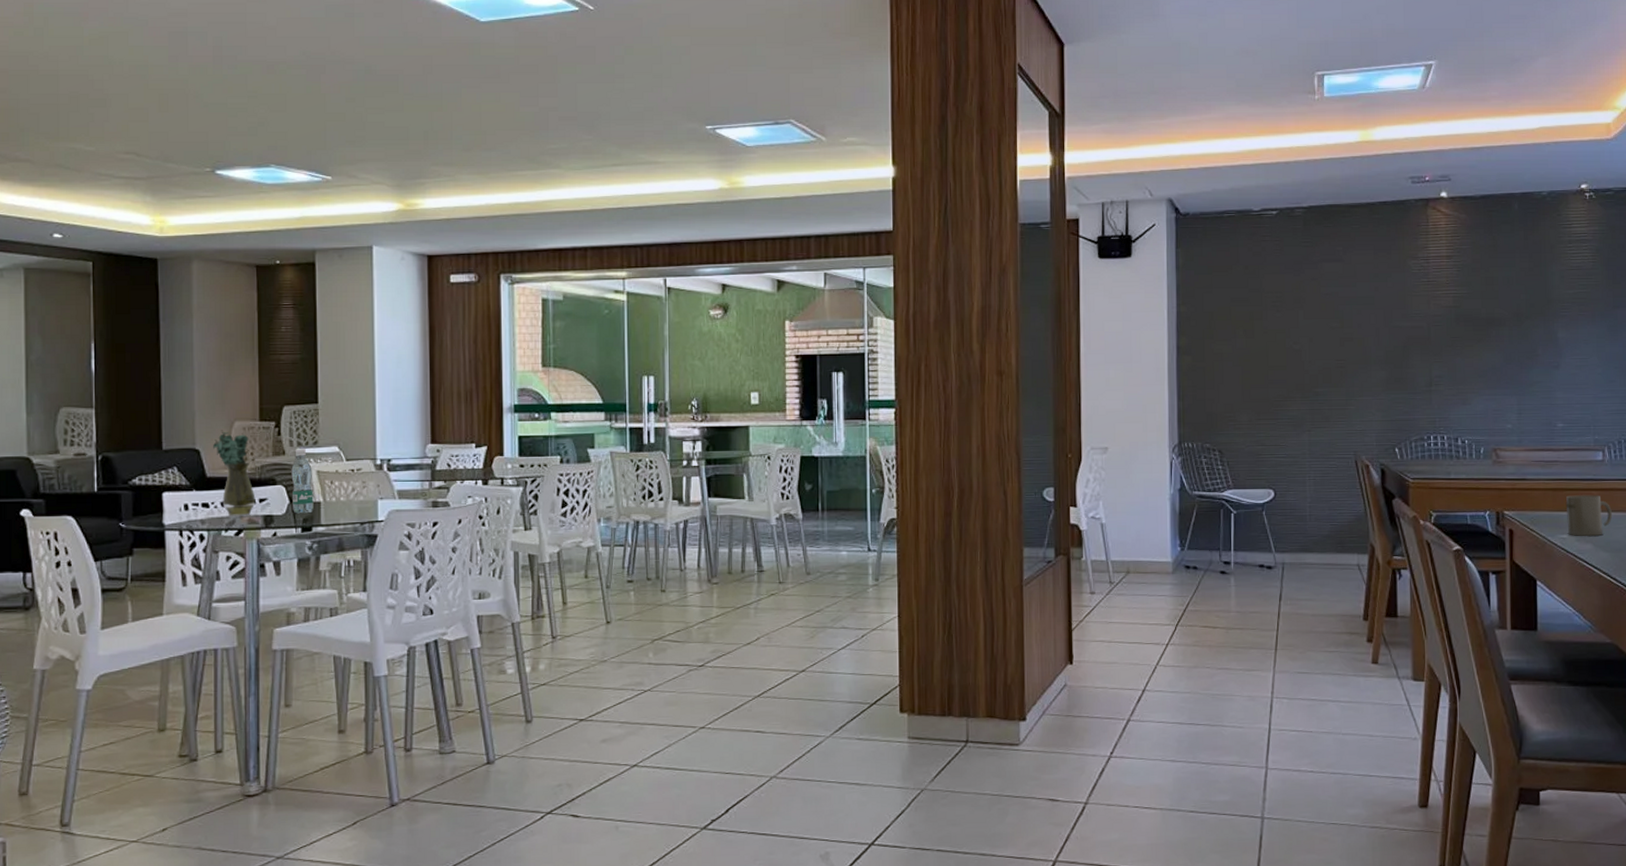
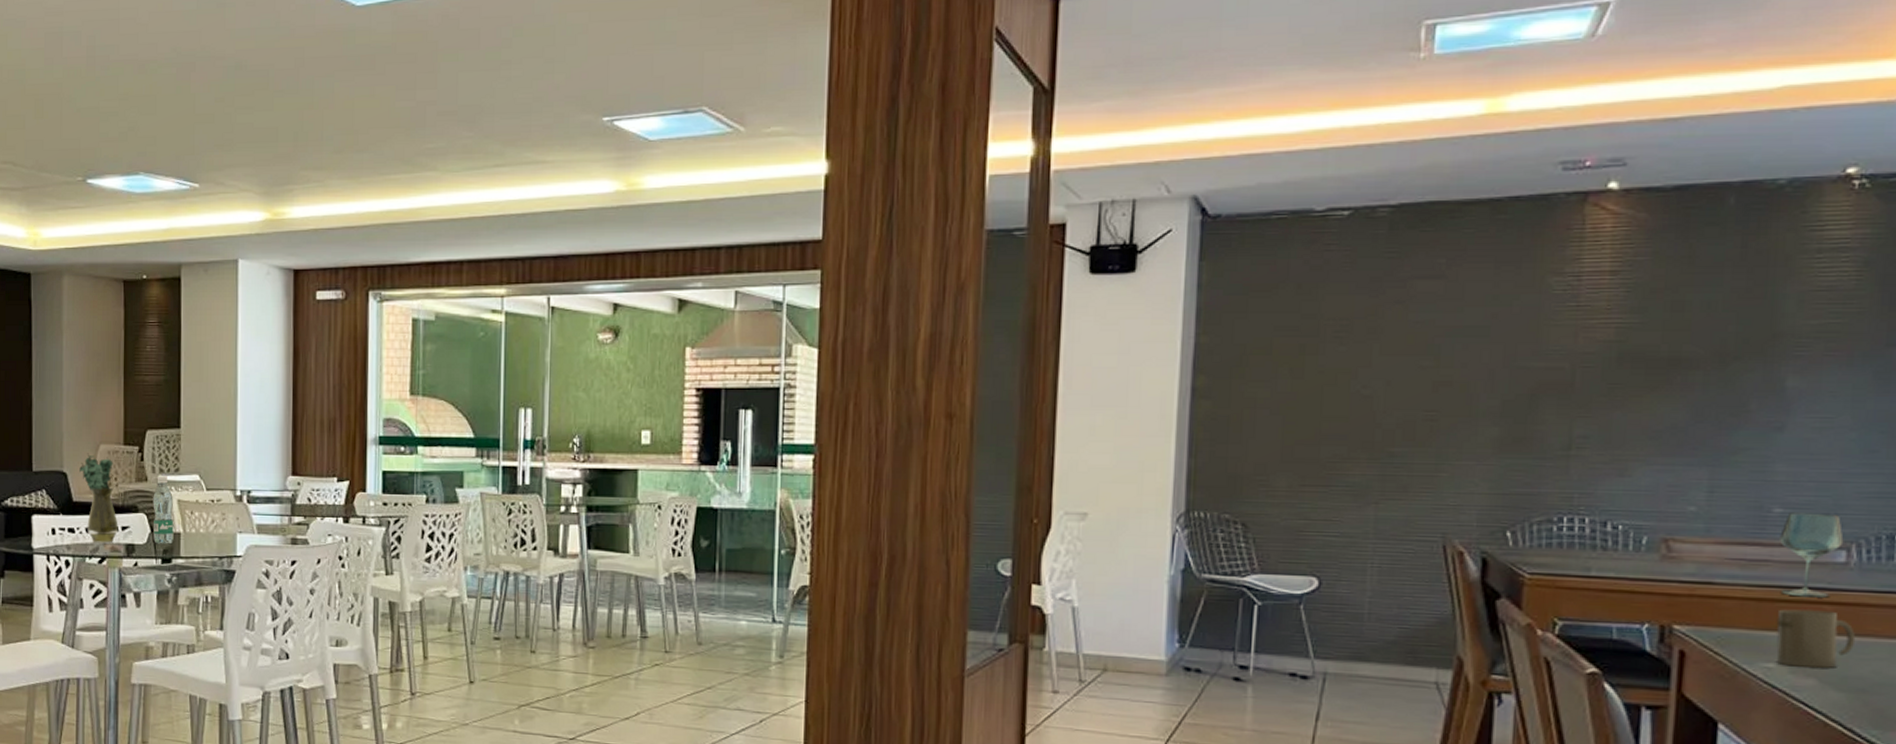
wine glass: none [1563,426,1600,486] -> present [1779,512,1844,598]

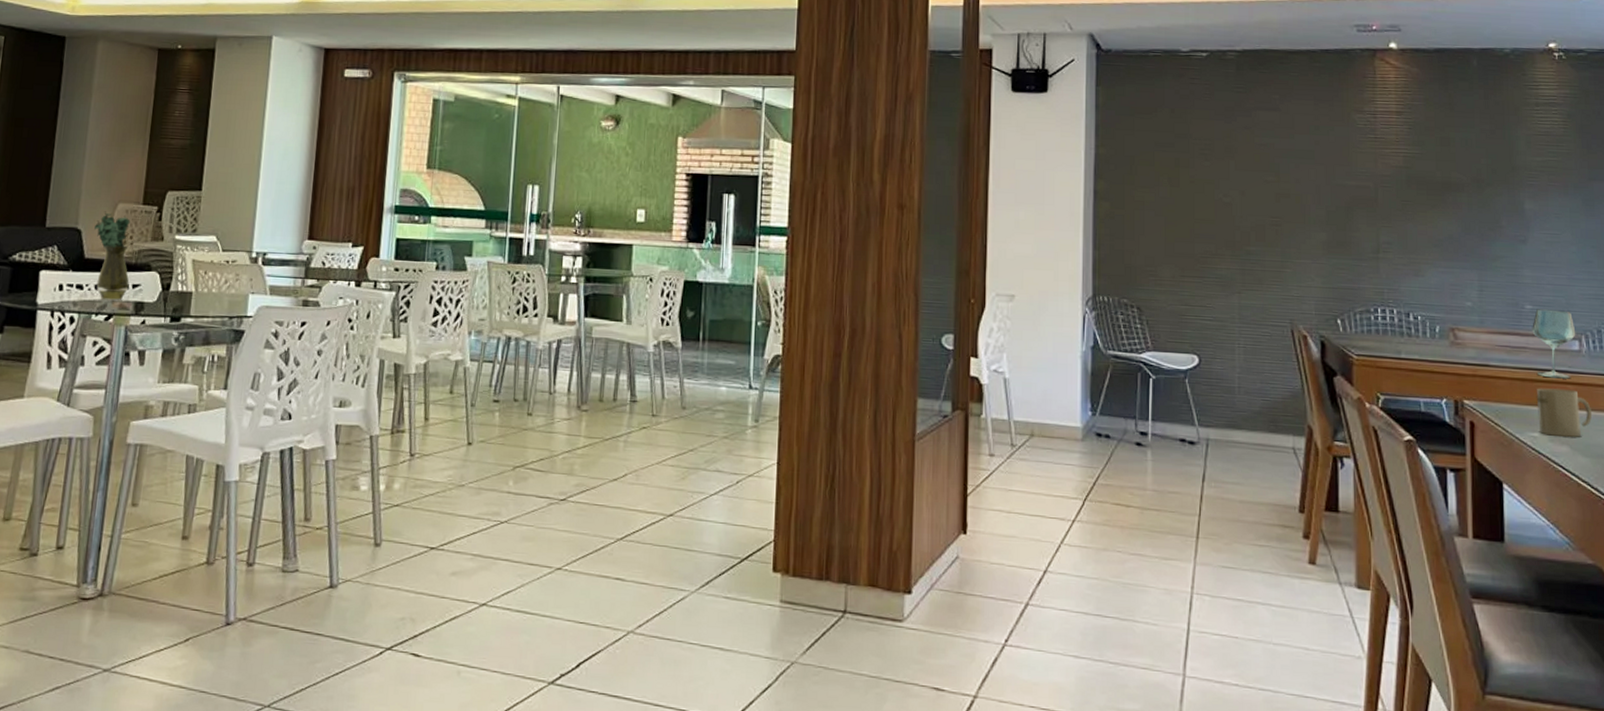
bottle: present [153,476,174,546] -> none [164,236,188,304]

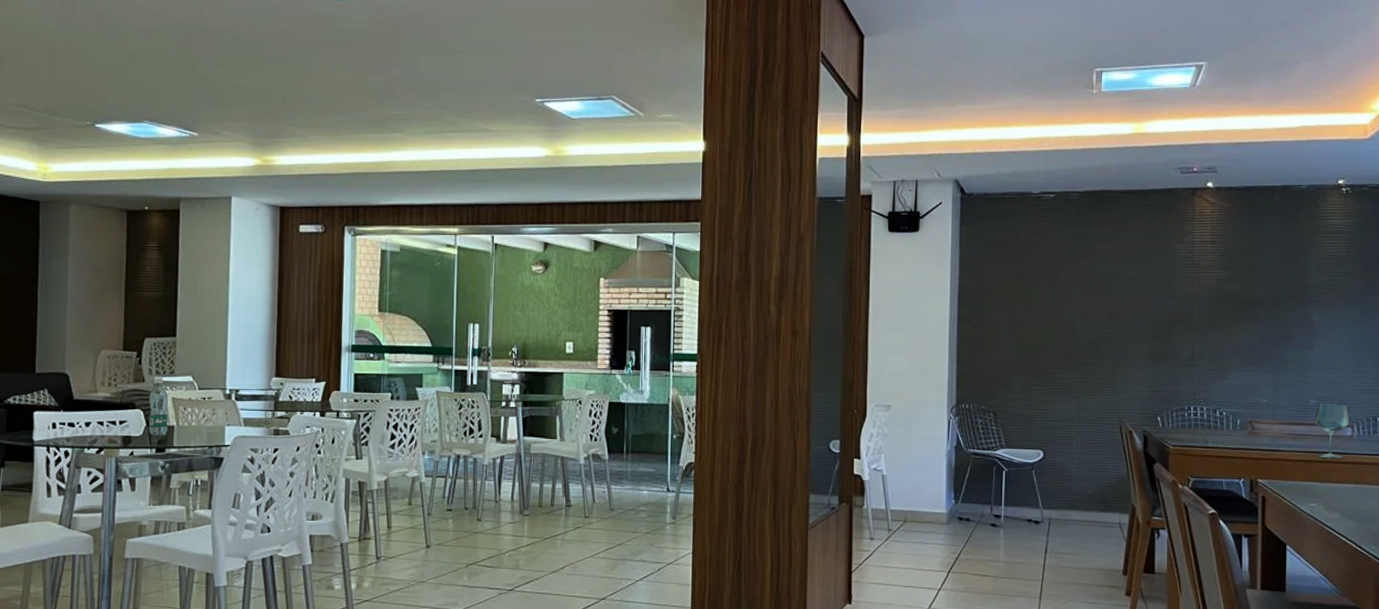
vase: present [94,211,130,301] -> none [81,357,116,436]
bottle: none [164,236,188,304] -> present [149,377,168,437]
mug: present [1536,388,1593,438] -> none [1315,467,1360,507]

